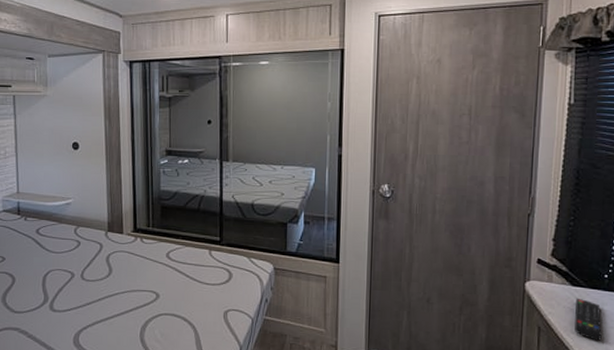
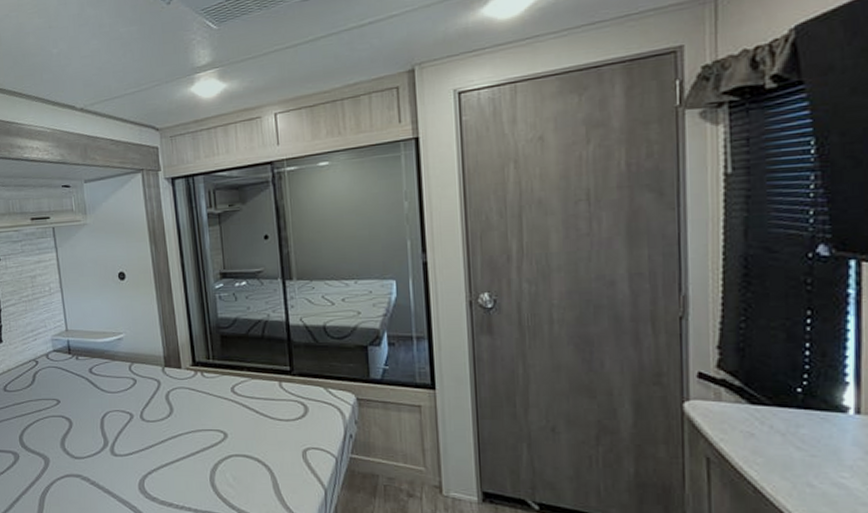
remote control: present [574,297,602,341] -> none [758,419,800,473]

